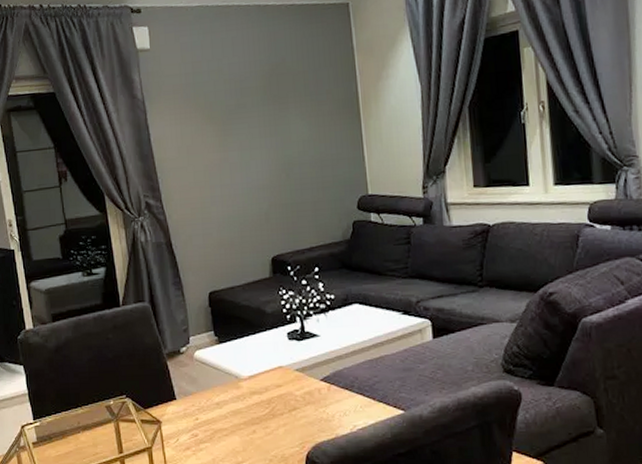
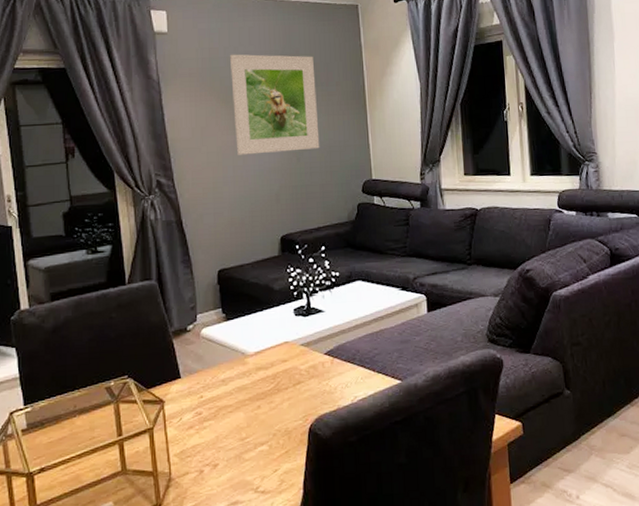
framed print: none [214,63,311,173] -> present [230,54,320,155]

